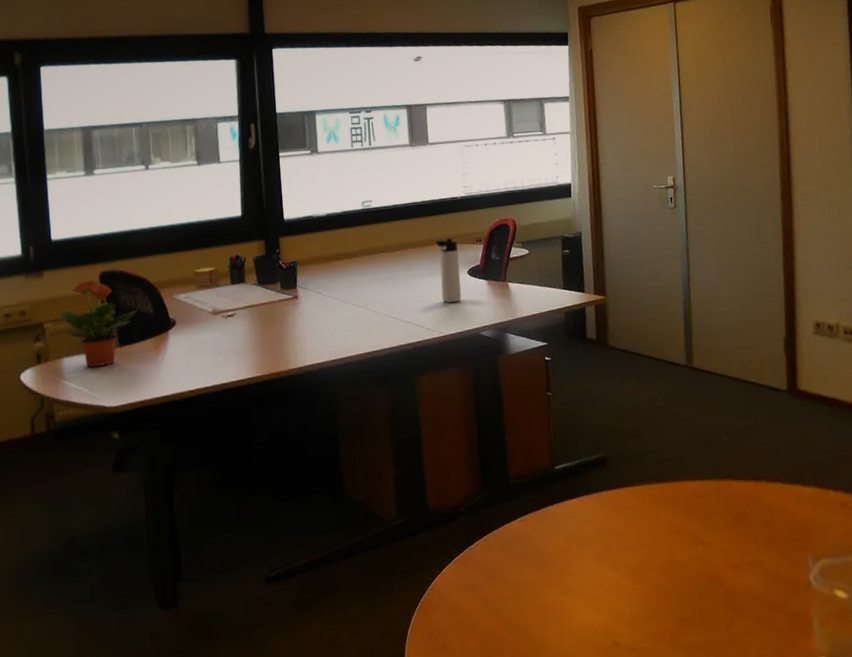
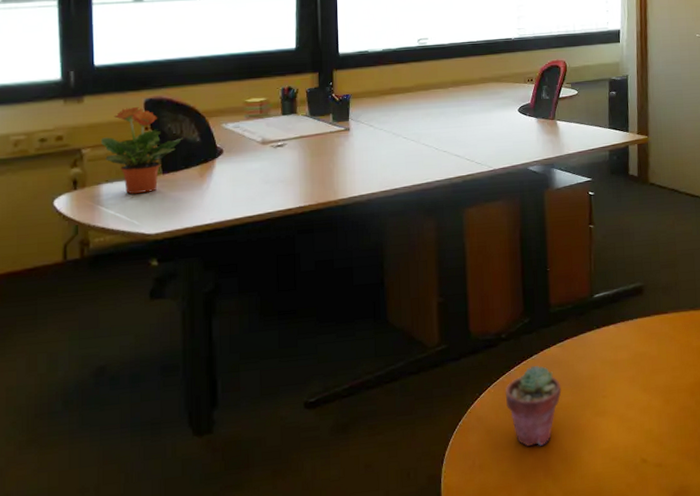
thermos bottle: present [435,238,461,303] -> none [488,77,512,139]
potted succulent: none [466,540,525,626] -> present [505,365,562,446]

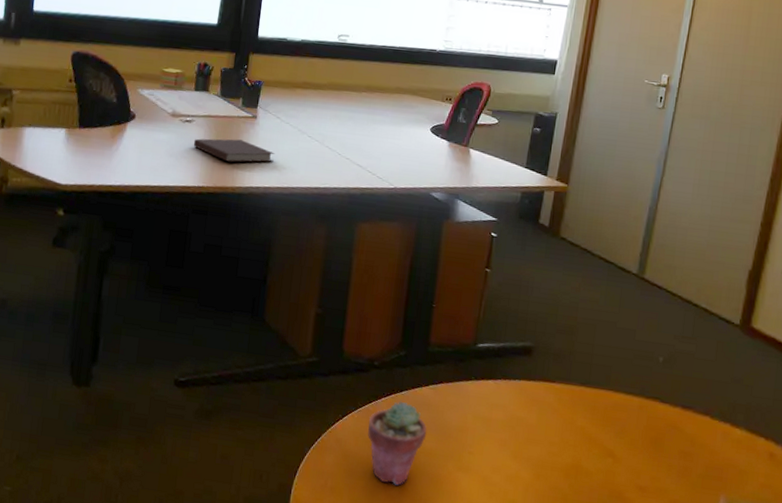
potted plant: present [100,106,184,195] -> none [29,57,103,144]
notebook: none [288,153,373,177] -> present [193,138,274,163]

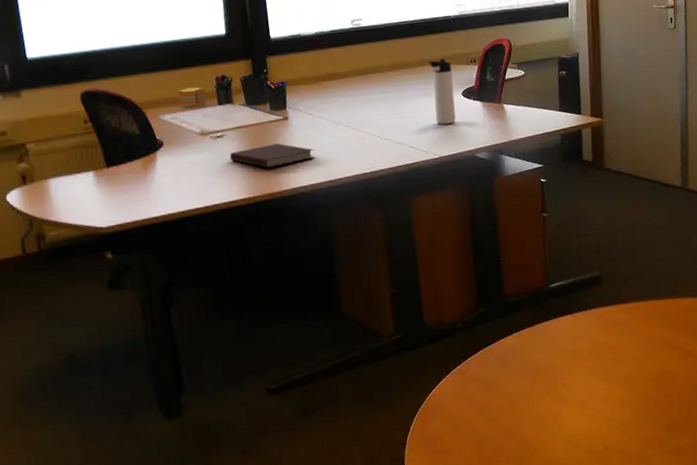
potted succulent: present [367,401,427,486] -> none [463,354,520,432]
thermos bottle: none [399,90,427,157] -> present [428,58,456,125]

